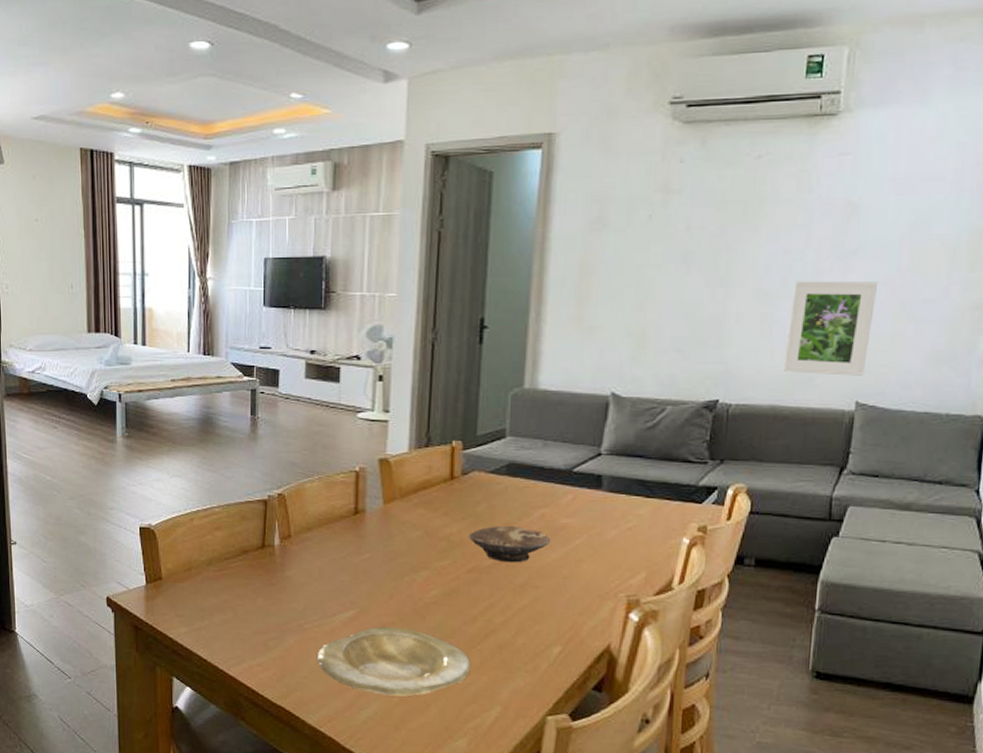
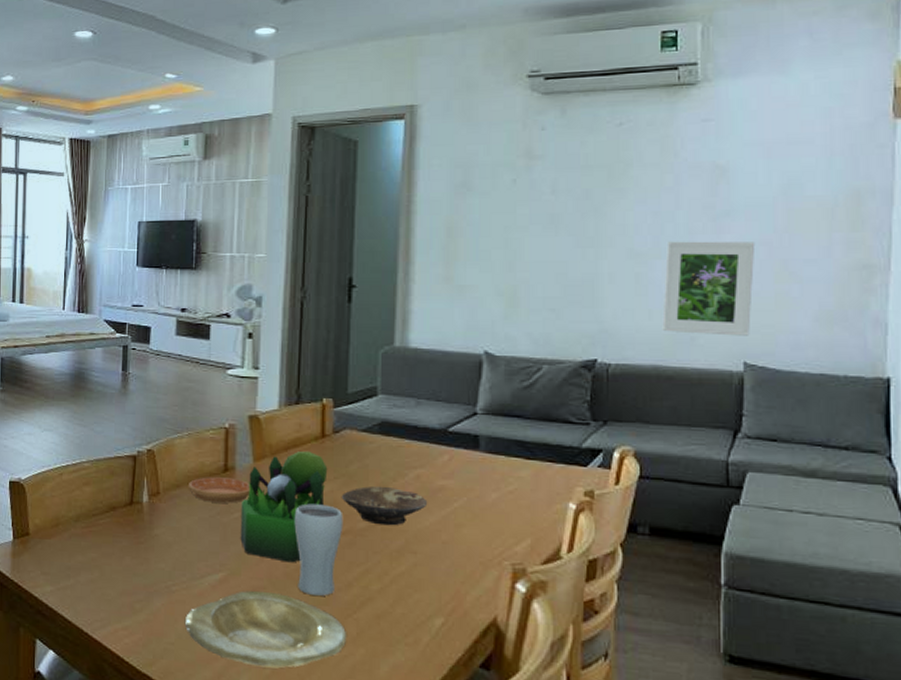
saucer: none [320,519,381,545] -> present [189,477,251,503]
plant: none [370,492,456,600] -> present [240,450,328,563]
drinking glass: none [422,543,470,630] -> present [294,503,344,596]

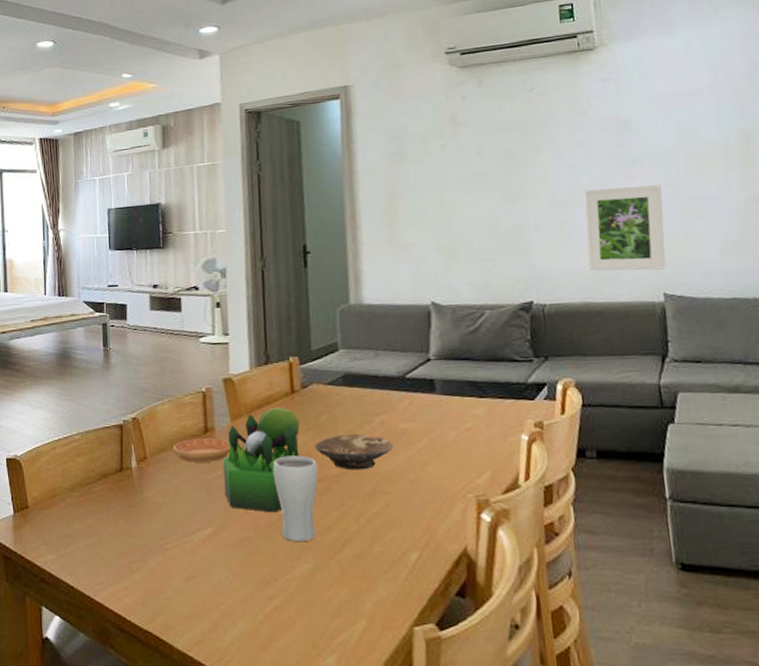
plate: present [184,590,347,668] -> none [179,541,332,614]

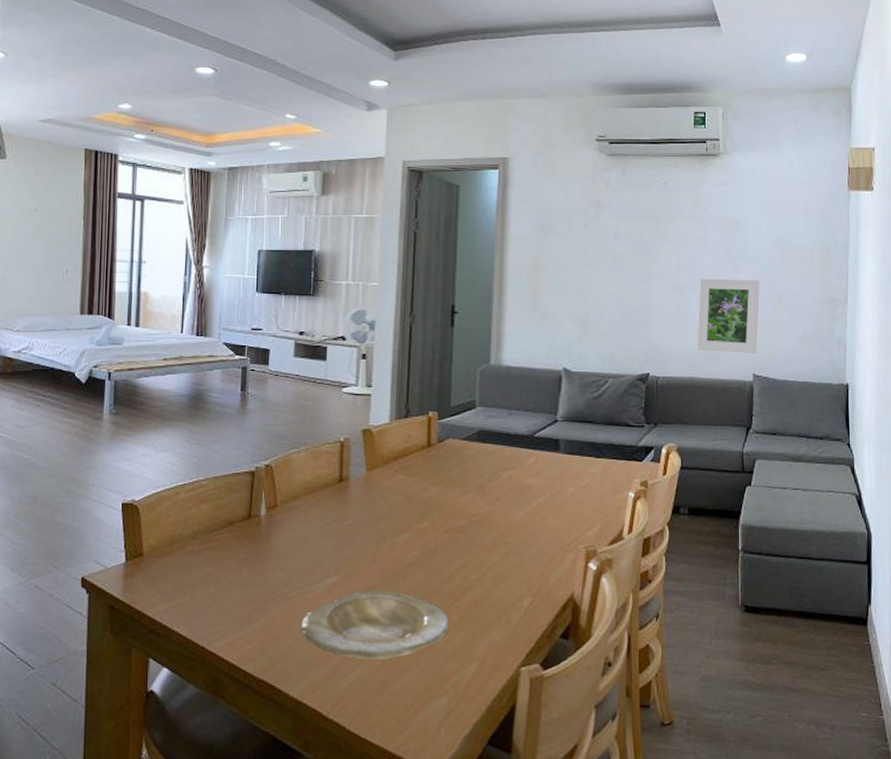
saucer: present [173,438,231,462] -> none [306,488,364,511]
plate: none [179,541,332,614] -> present [300,589,450,660]
plant: present [222,406,300,513] -> none [354,459,433,561]
drinking glass: present [272,455,319,541] -> none [403,506,447,589]
bowl: present [314,433,394,470] -> none [444,487,518,522]

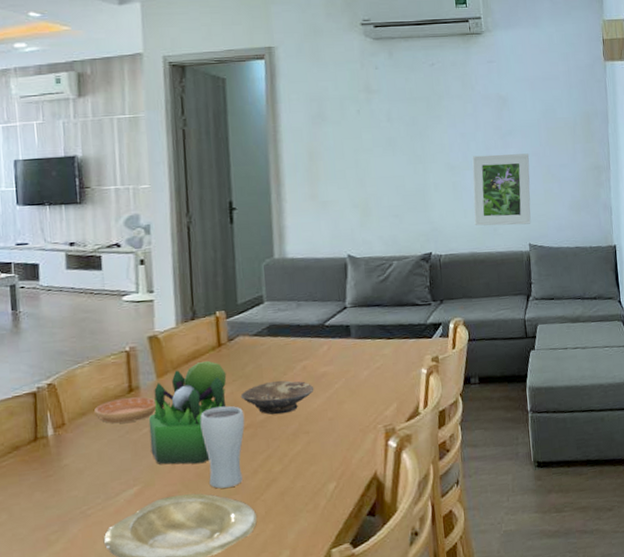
saucer: none [306,488,364,511] -> present [94,396,157,424]
plant: none [354,459,433,561] -> present [148,360,227,465]
drinking glass: none [403,506,447,589] -> present [200,405,245,489]
bowl: none [444,487,518,522] -> present [240,380,314,415]

